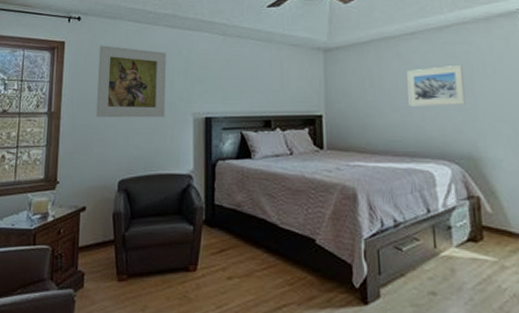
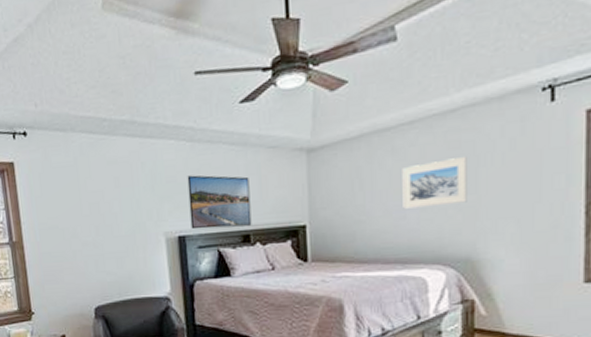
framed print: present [95,45,166,118] -> none [52,163,135,244]
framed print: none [217,64,273,112] -> present [187,175,252,230]

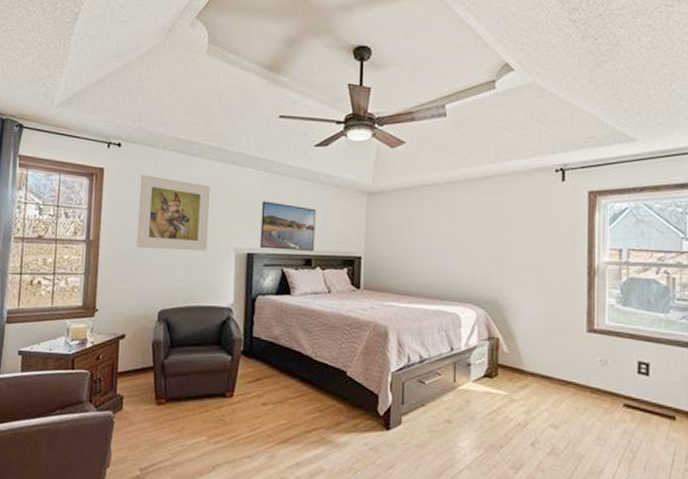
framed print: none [52,163,135,244] -> present [136,174,210,252]
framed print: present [402,157,467,209] -> none [444,216,497,254]

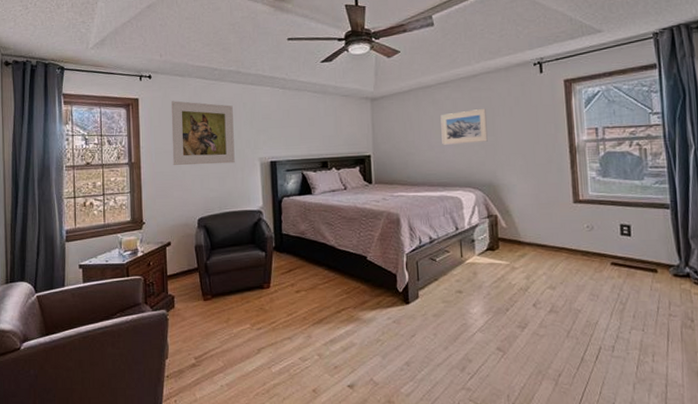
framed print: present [260,201,316,251] -> none [279,114,329,156]
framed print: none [444,216,497,254] -> present [440,109,488,145]

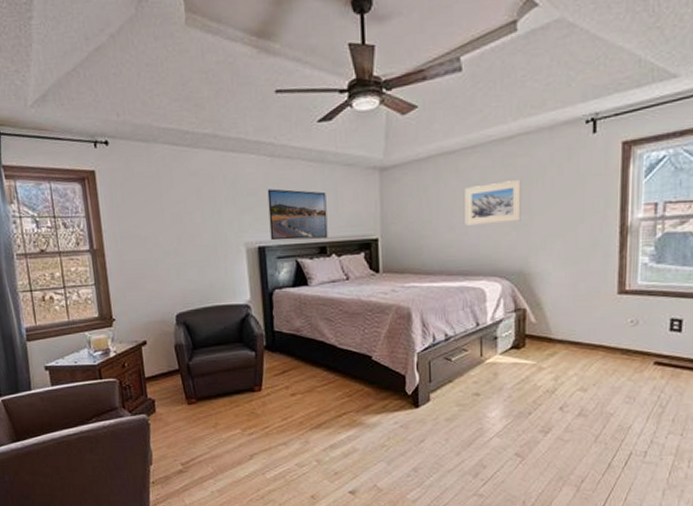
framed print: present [171,101,235,165] -> none [134,173,216,252]
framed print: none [279,114,329,156] -> present [267,188,328,241]

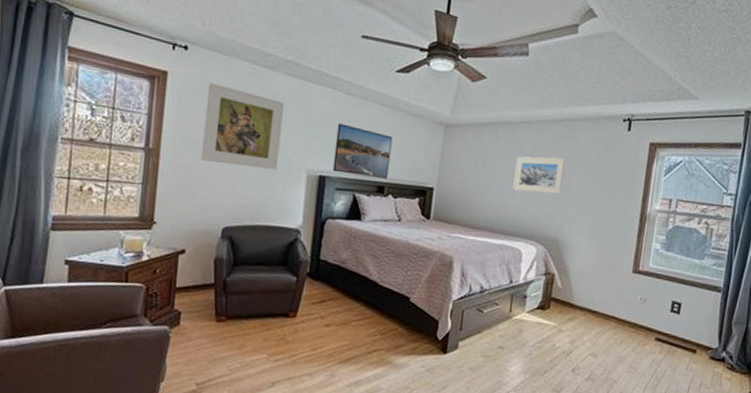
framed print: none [134,173,216,252] -> present [200,82,284,171]

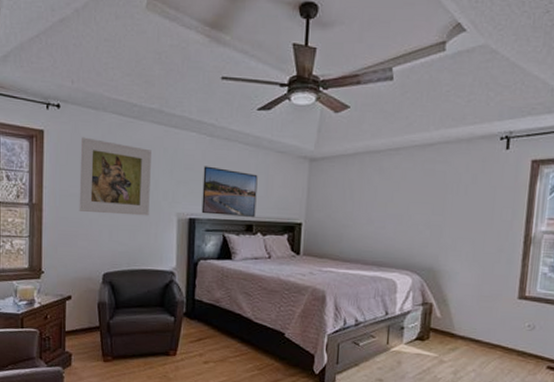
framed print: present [513,156,565,195] -> none [383,183,438,221]

